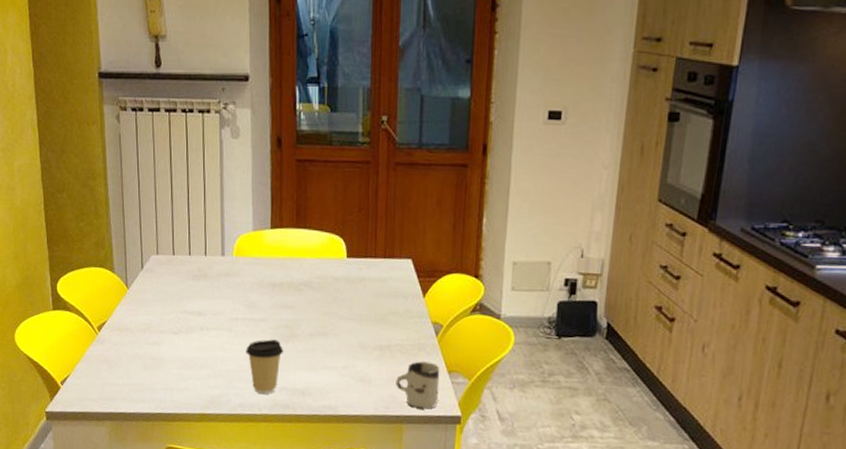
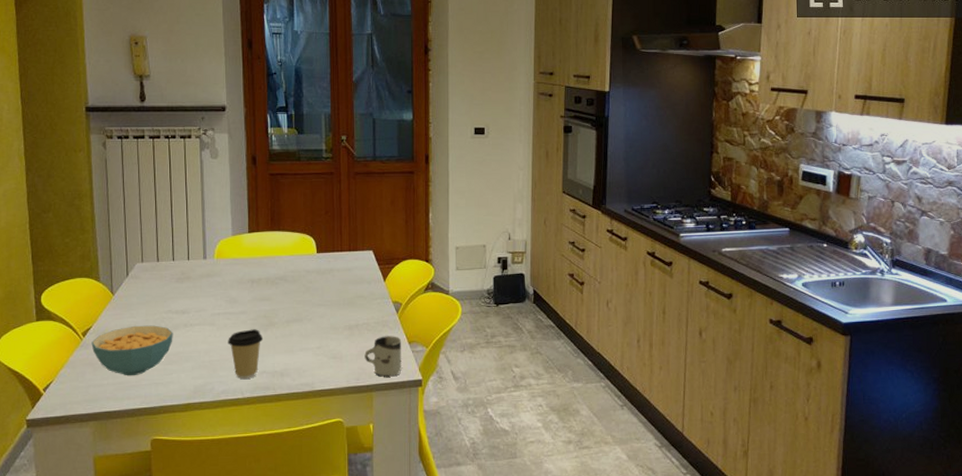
cereal bowl: none [106,324,189,378] -> present [91,325,173,376]

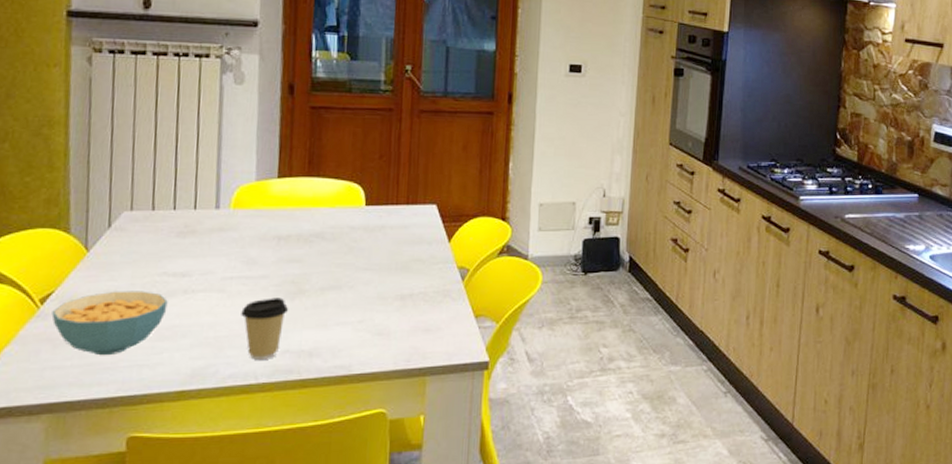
cup: present [364,336,402,377] -> none [418,308,467,358]

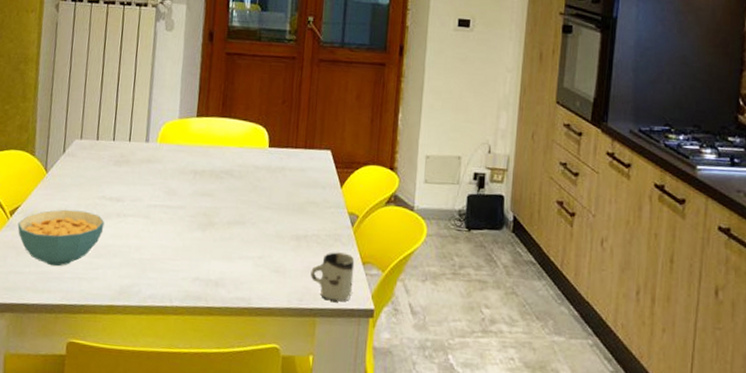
coffee cup: present [241,298,289,360] -> none [161,227,201,285]
cup: none [418,308,467,358] -> present [310,252,355,302]

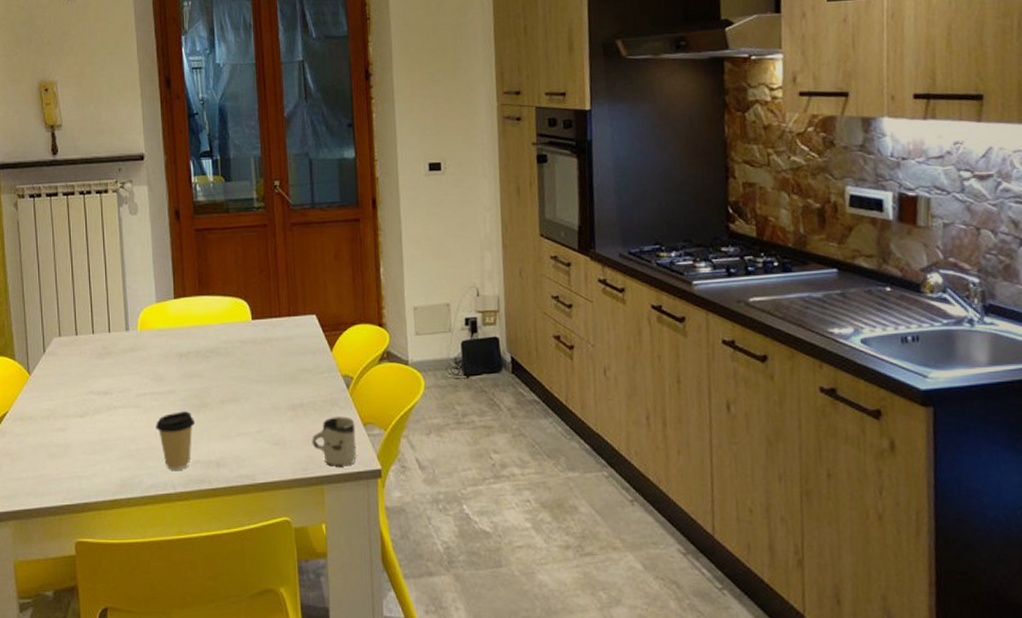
cereal bowl: present [17,209,105,267] -> none [8,408,96,468]
coffee cup: none [161,227,201,285] -> present [156,411,196,470]

